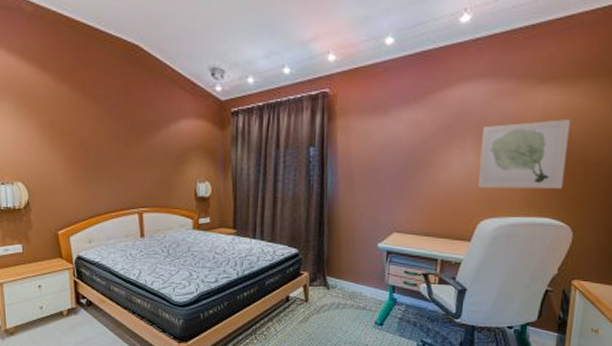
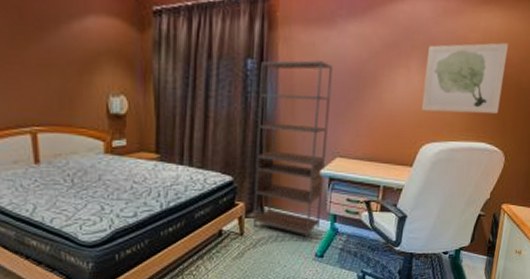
shelving unit: none [316,146,388,308] -> present [252,60,333,240]

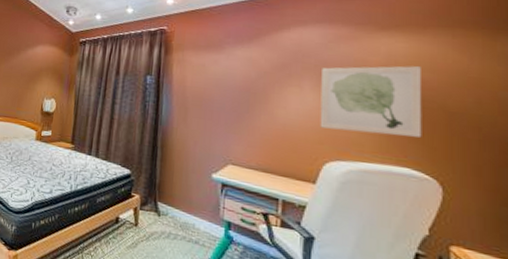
shelving unit: present [252,60,333,240] -> none [147,77,223,243]

